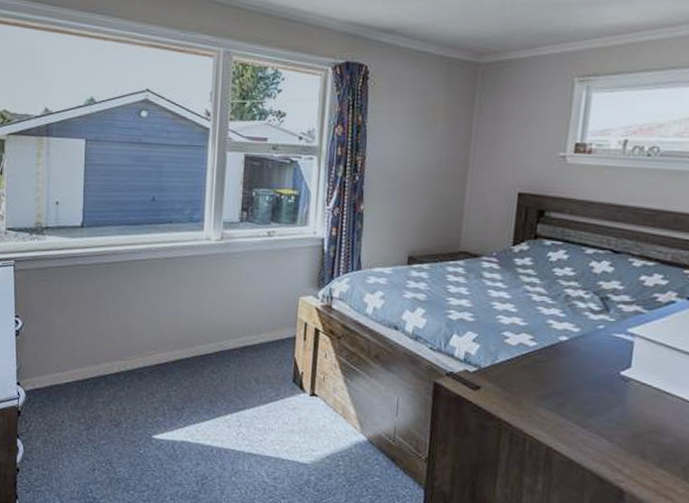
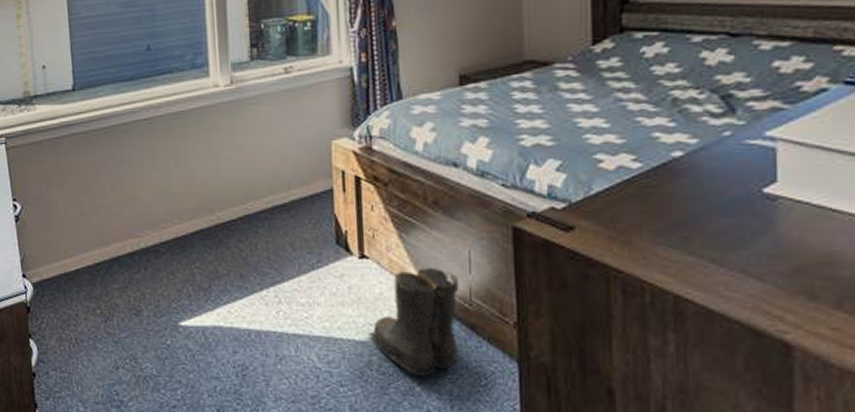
boots: none [310,408,387,495] -> present [368,267,459,376]

